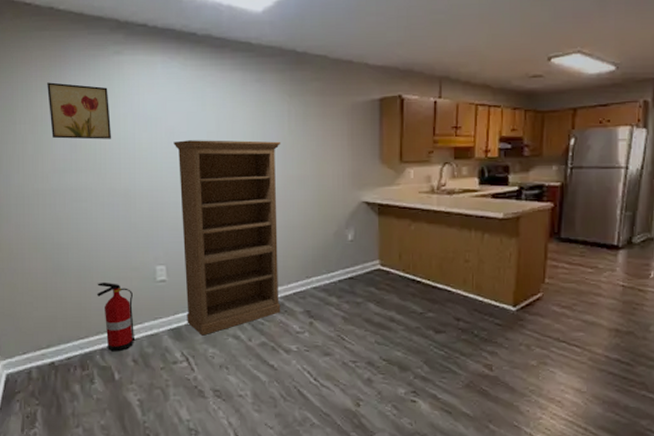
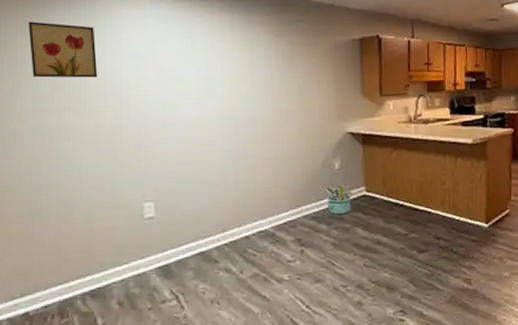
fire extinguisher: present [96,282,136,352] -> none [78,222,121,296]
bookshelf: present [173,140,281,336] -> none [162,77,272,271]
decorative plant: none [337,256,366,289] -> present [325,184,353,215]

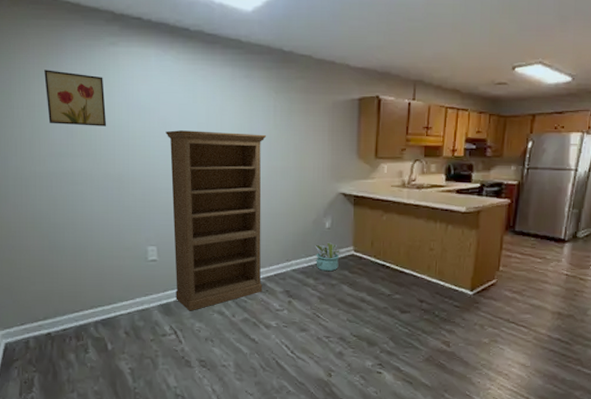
bookshelf: none [162,77,272,271] -> present [166,130,267,311]

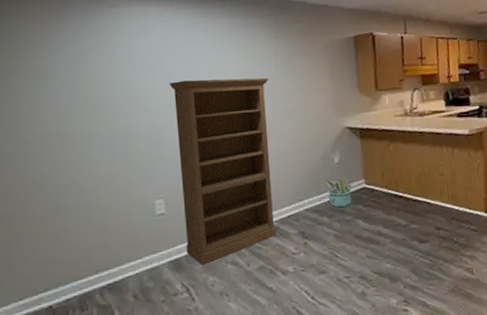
wall art: present [44,70,107,127] -> none [47,34,110,86]

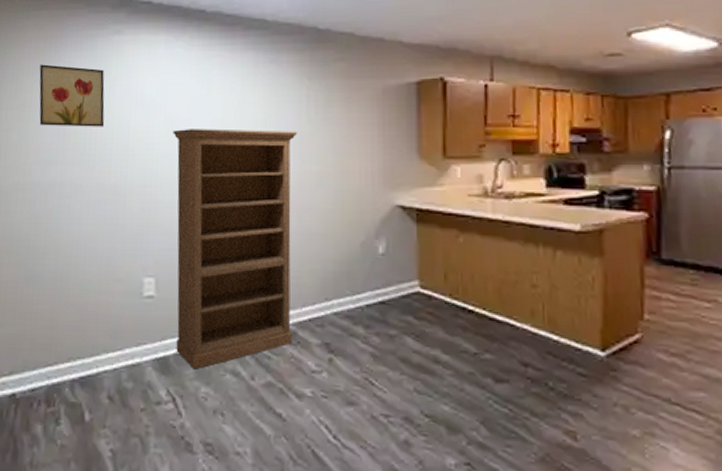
wall art: none [47,34,110,86] -> present [39,64,105,127]
decorative plant: present [326,177,353,208] -> none [364,274,401,317]

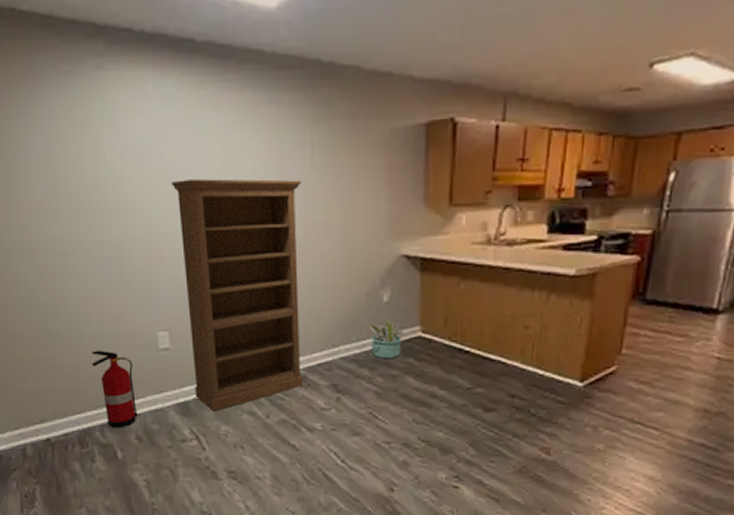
wall art: present [39,64,105,127] -> none [15,107,98,180]
fire extinguisher: none [71,295,114,385] -> present [91,350,138,428]
decorative plant: none [364,274,401,317] -> present [369,321,404,359]

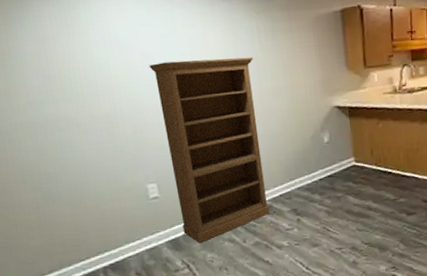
fire extinguisher: present [91,350,138,428] -> none [91,205,136,269]
decorative plant: present [369,321,404,359] -> none [316,156,342,186]

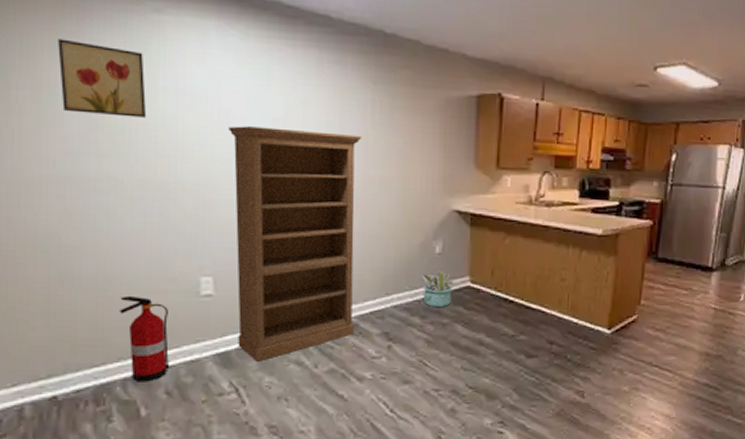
wall art: none [9,14,86,72] -> present [58,39,147,118]
fire extinguisher: none [91,205,136,269] -> present [118,295,170,382]
decorative plant: none [316,156,342,186] -> present [422,271,455,308]

